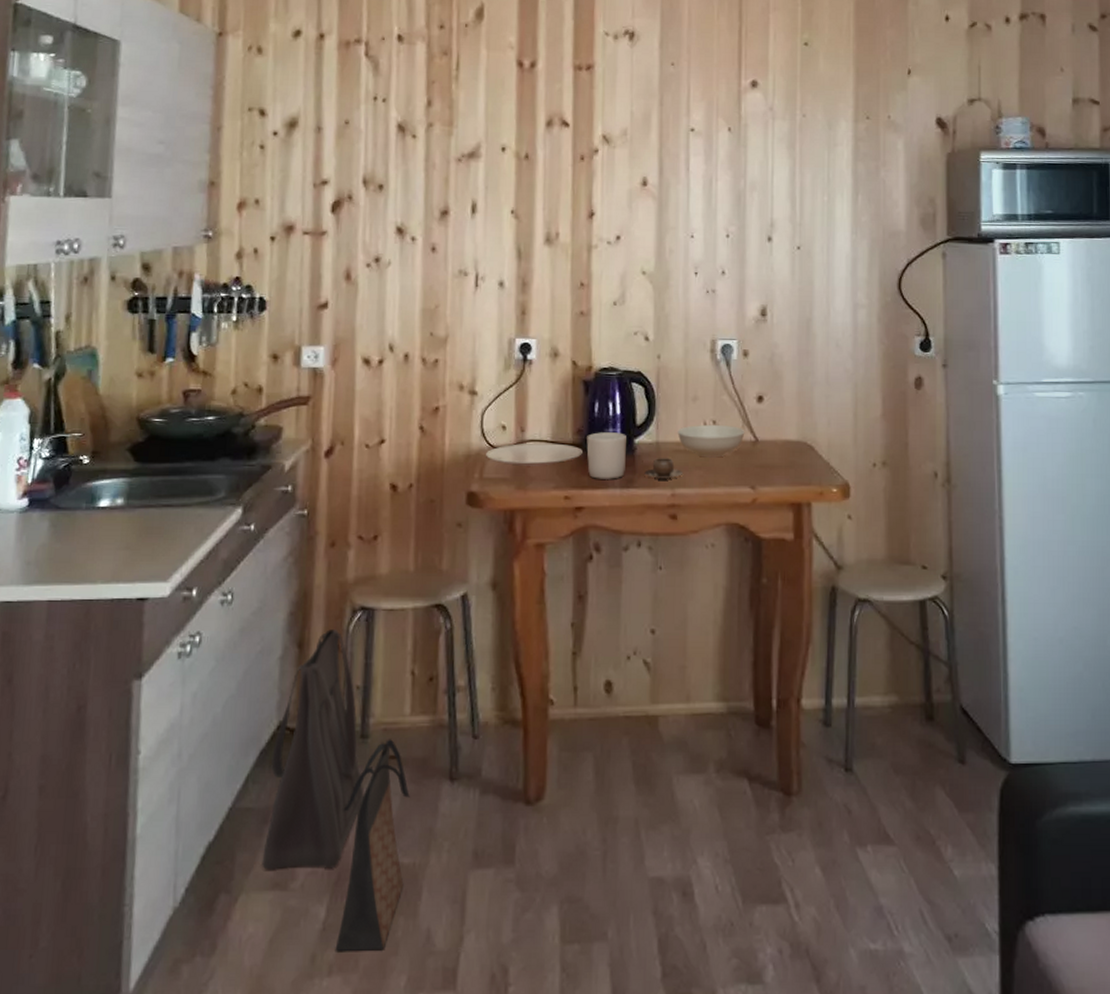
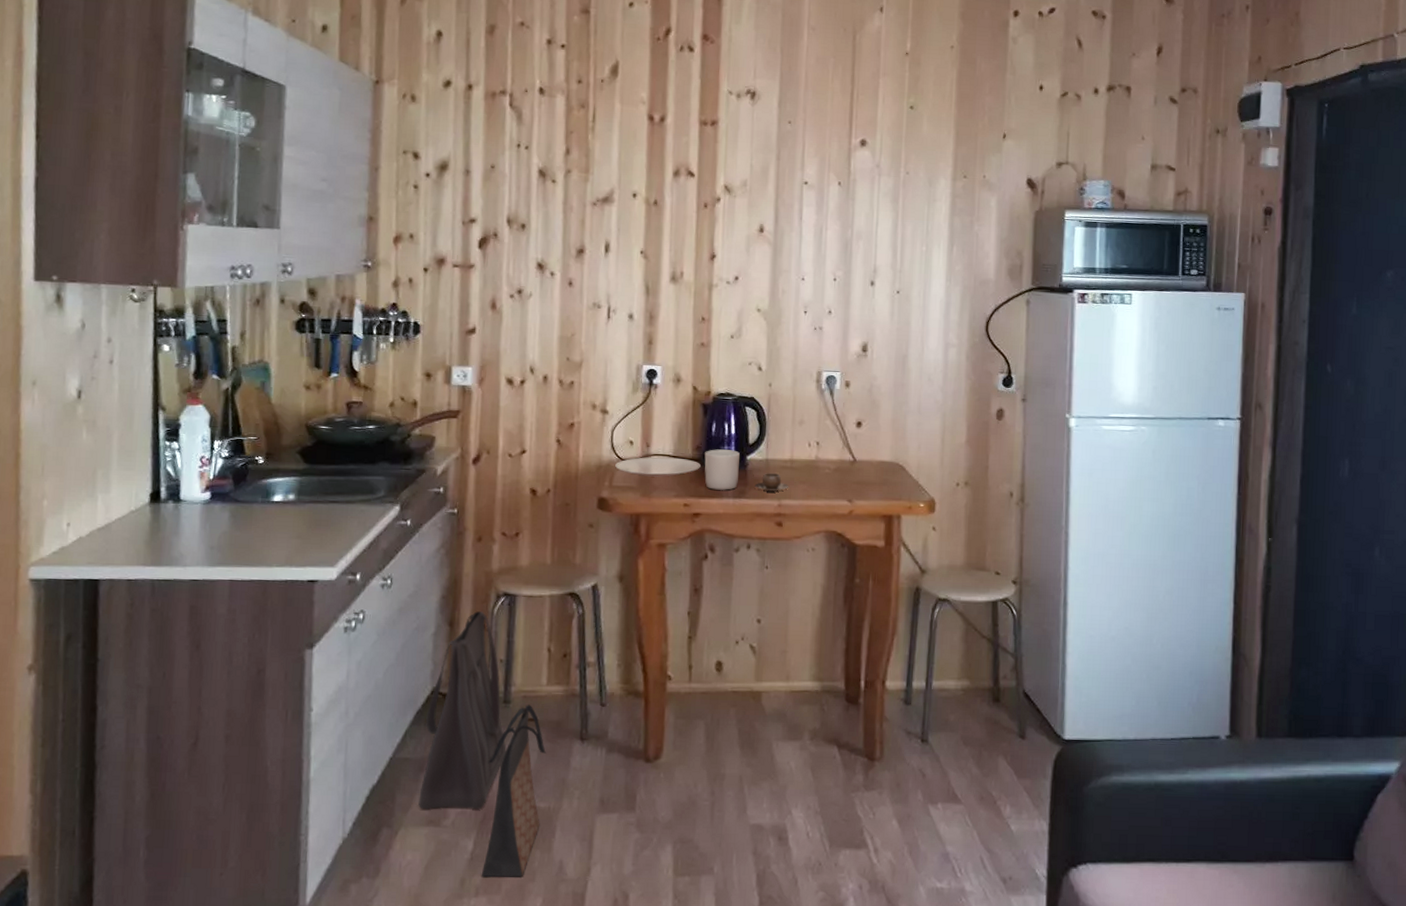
bowl: present [677,424,745,458] -> none [785,445,845,474]

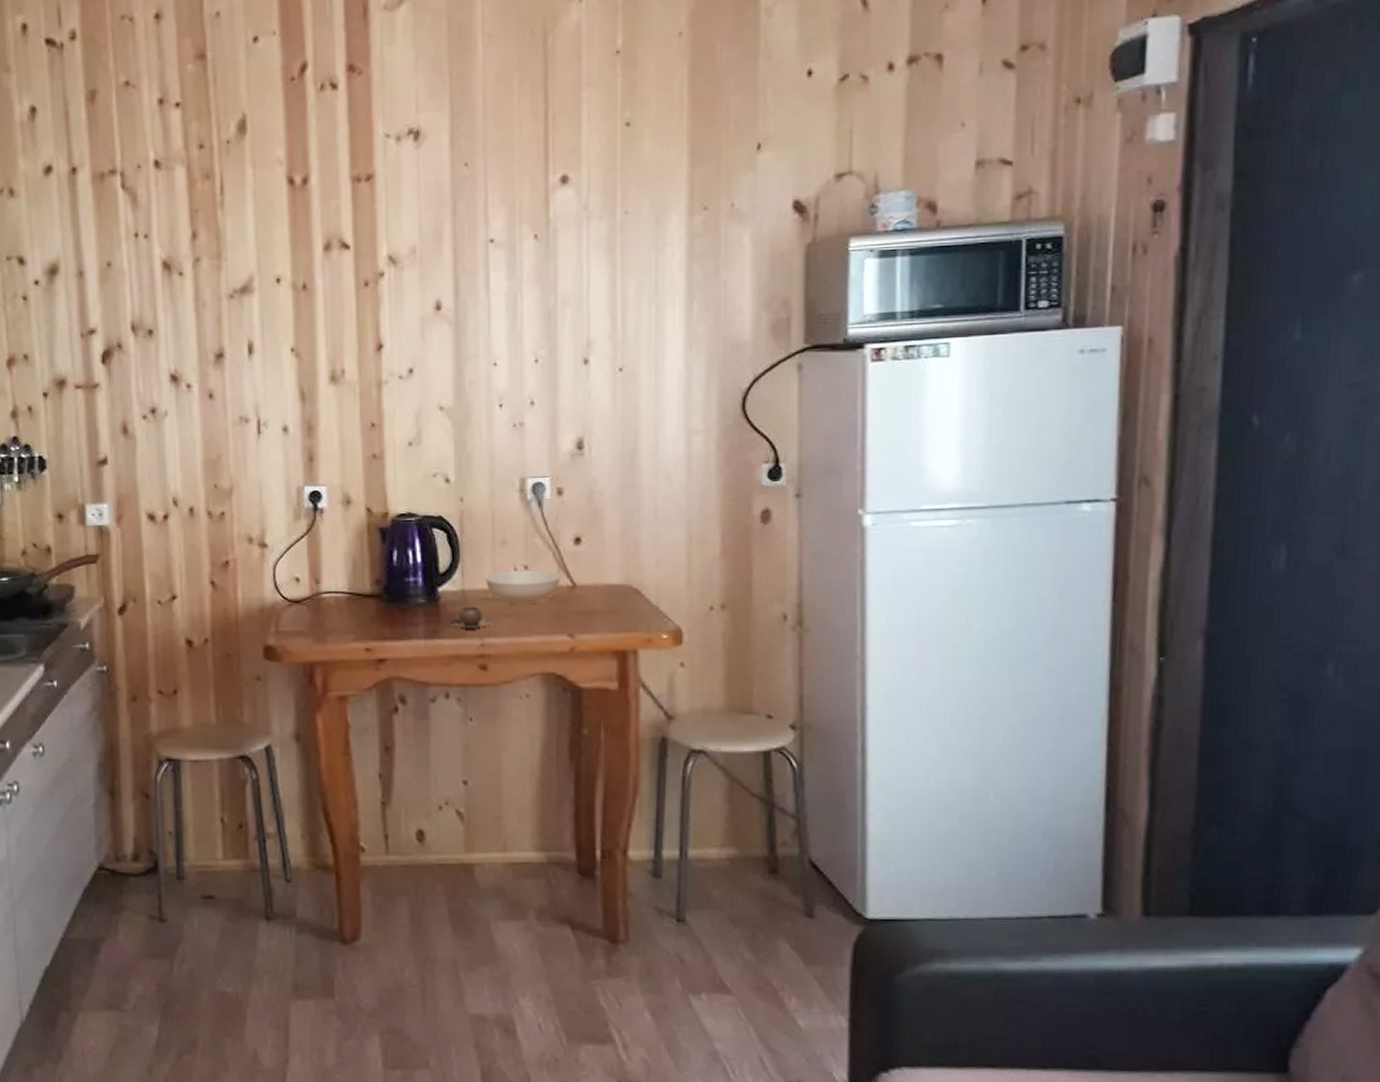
shopping bag: present [418,611,506,810] -> none [95,779,185,993]
bag: present [481,704,546,877] -> none [165,881,229,1066]
plate: present [615,456,701,477] -> none [281,594,382,618]
mug: present [704,449,740,490] -> none [386,581,429,630]
bowl: none [785,445,845,474] -> present [485,569,561,605]

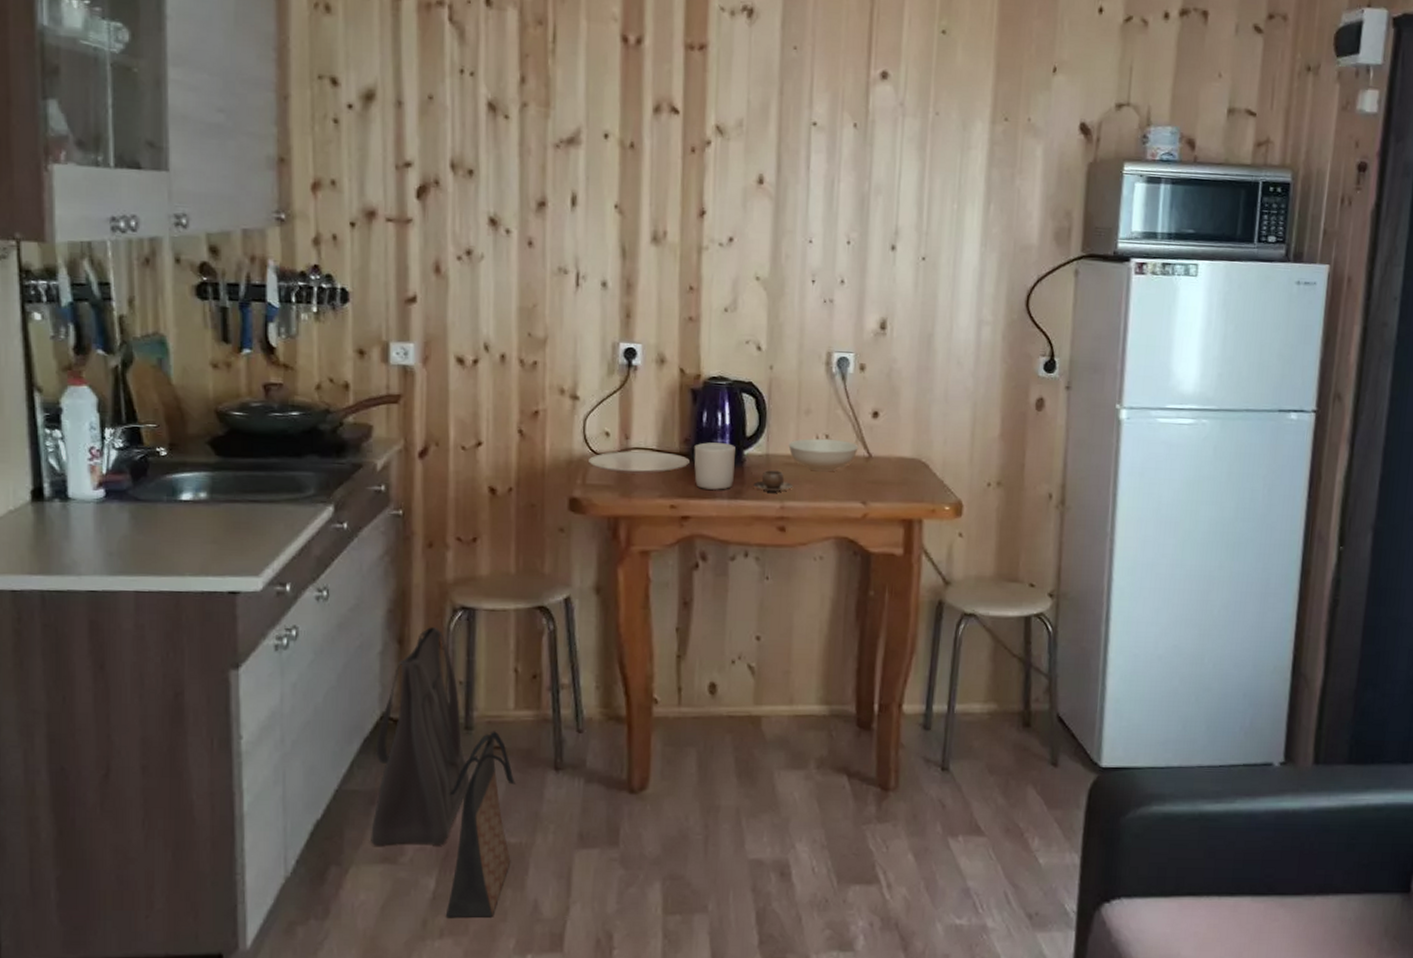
shopping bag: none [95,779,185,993] -> present [371,627,470,846]
bag: none [165,881,229,1066] -> present [445,731,515,918]
plate: none [281,594,382,618] -> present [589,450,690,475]
mug: none [386,581,429,630] -> present [694,442,735,490]

